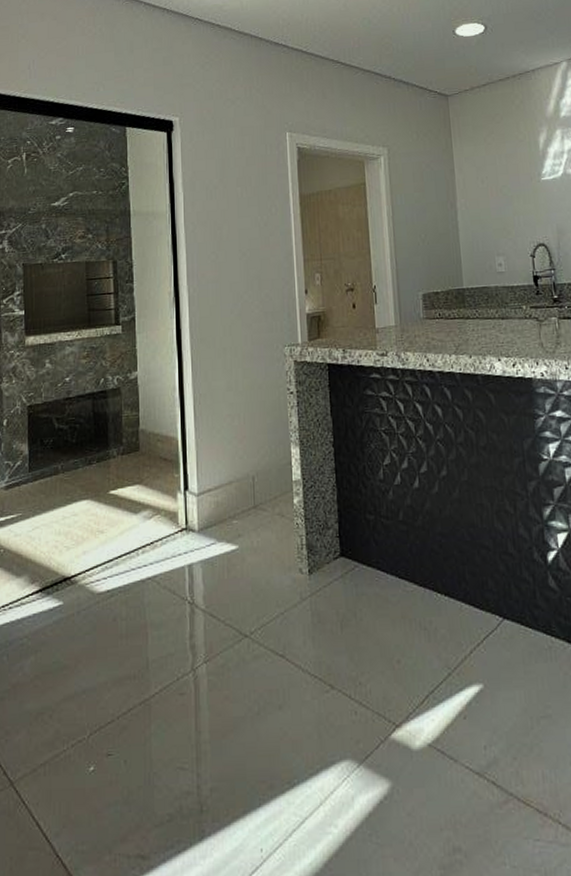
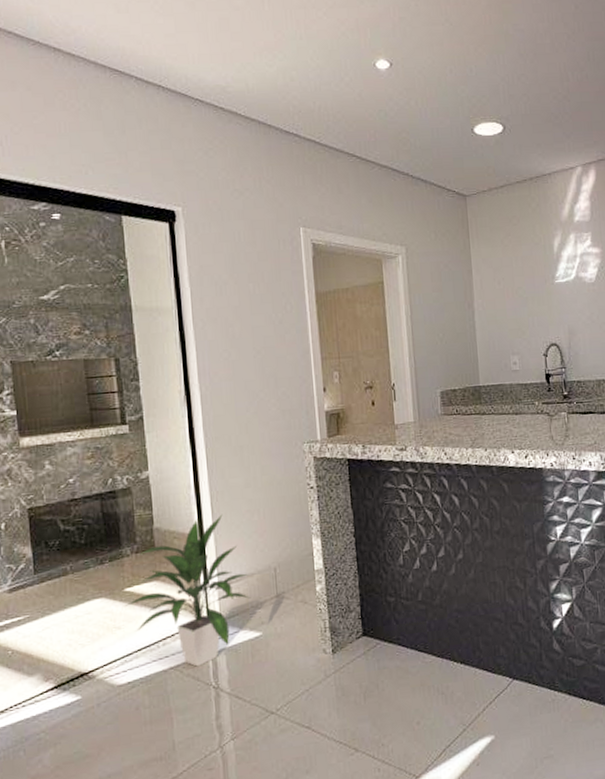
indoor plant: none [108,417,229,579] -> present [124,514,251,667]

